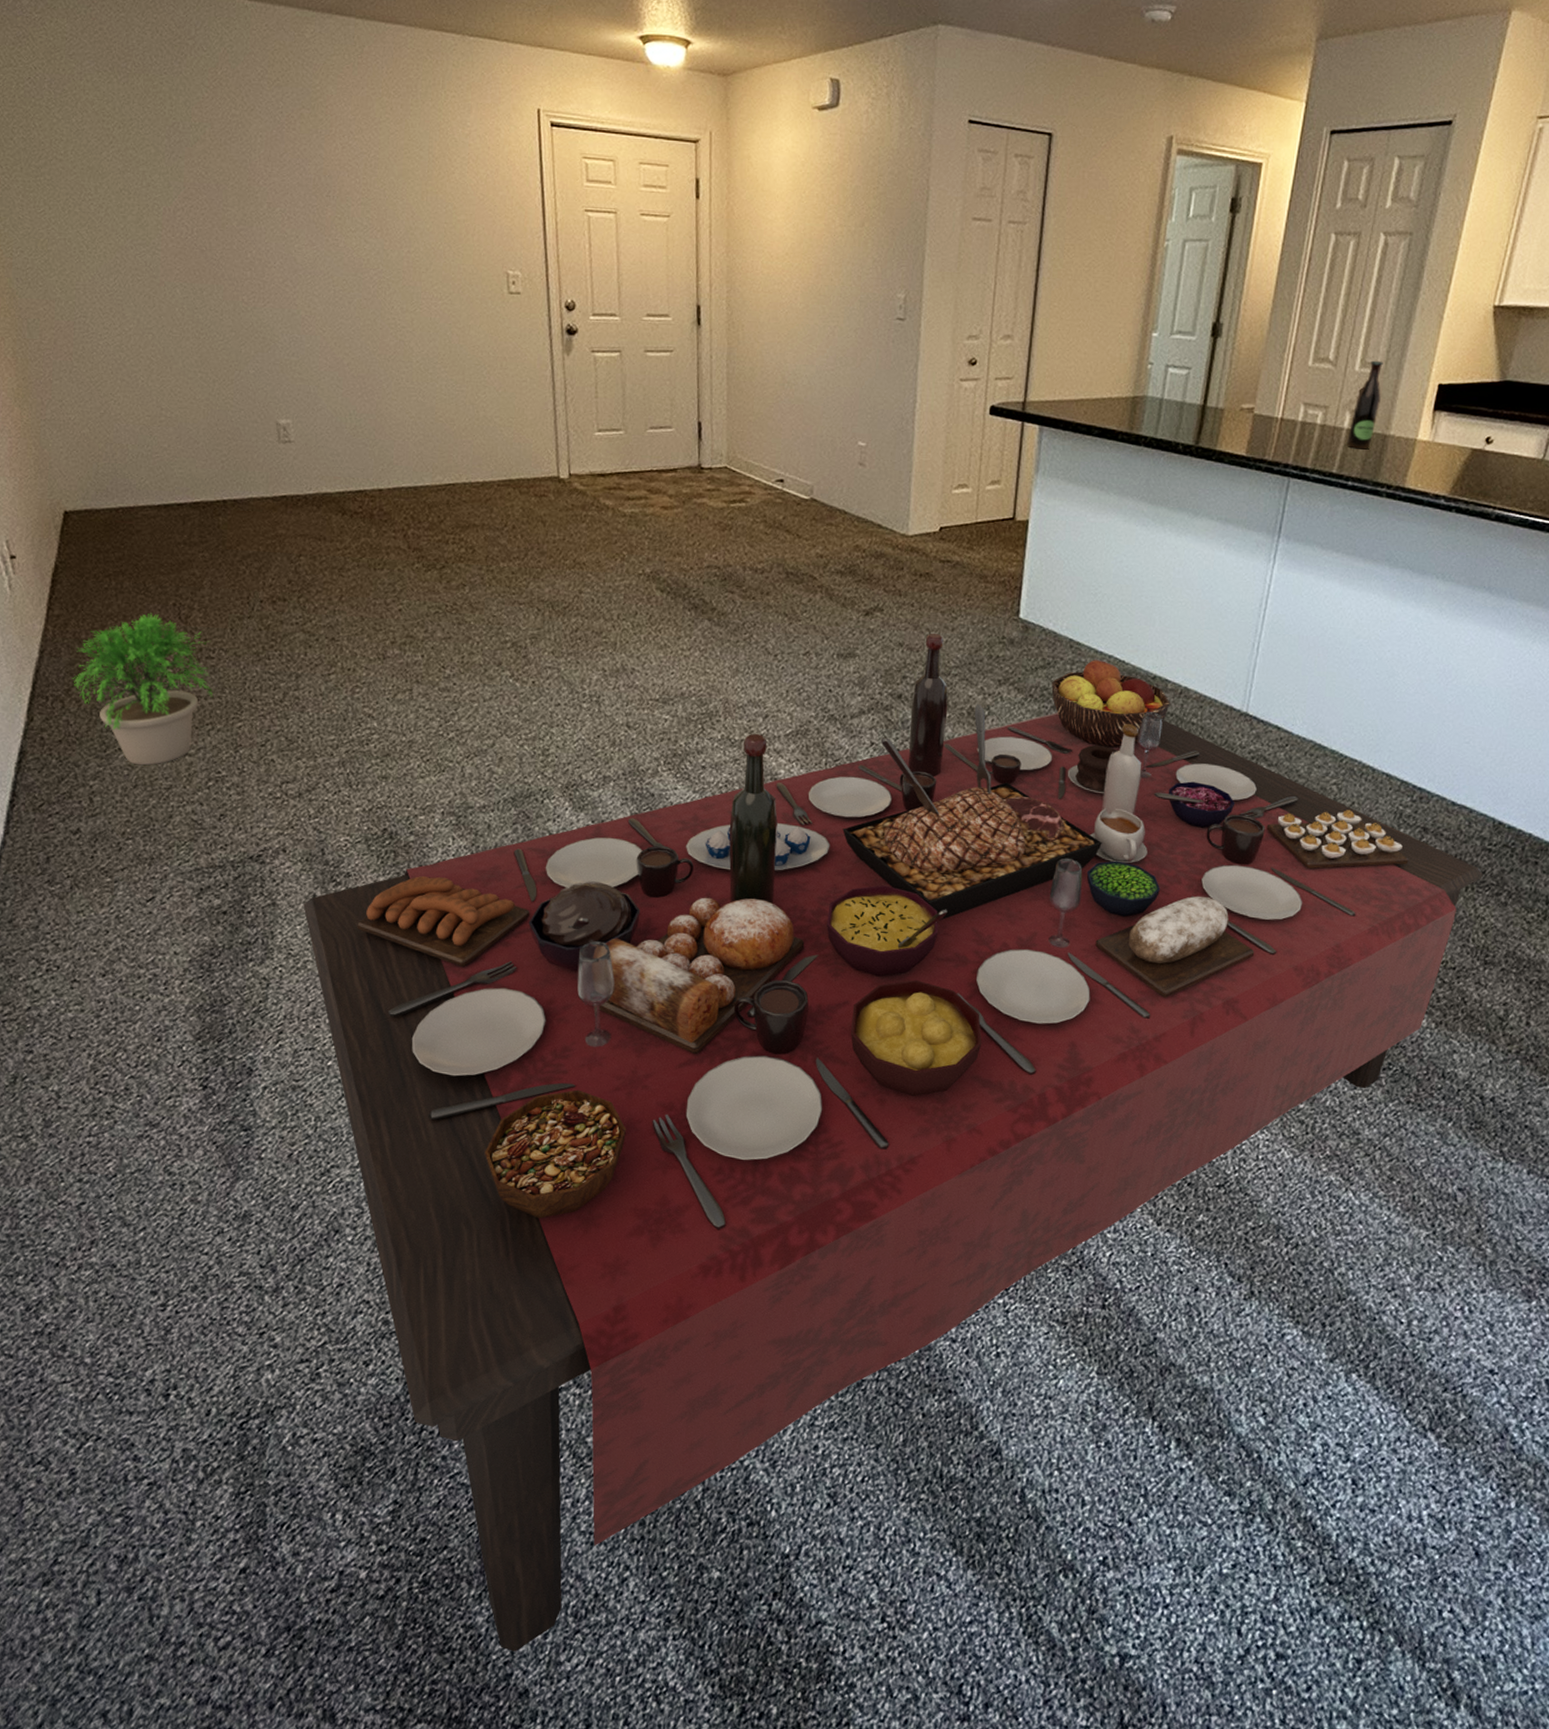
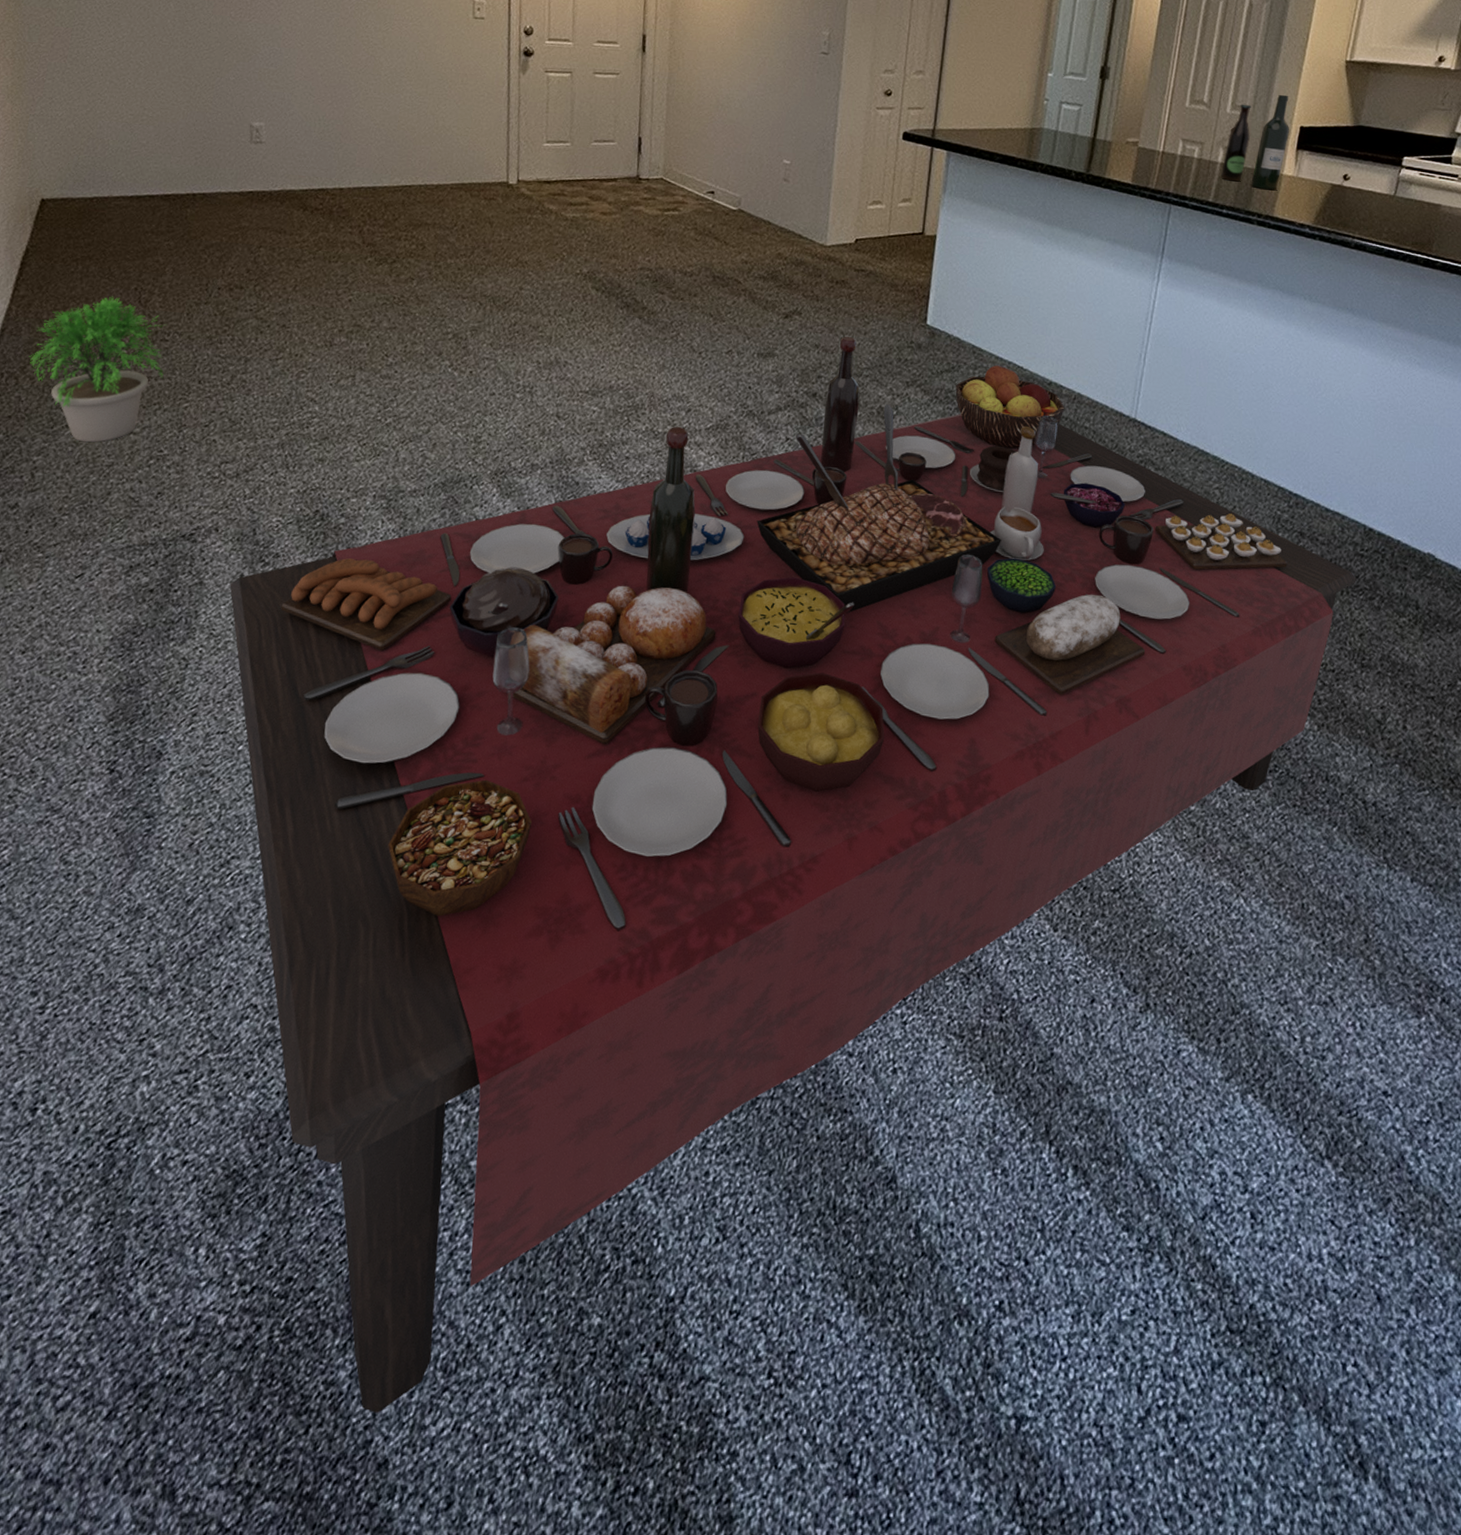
wine bottle: none [1380,347,1427,458] -> present [1251,94,1290,191]

